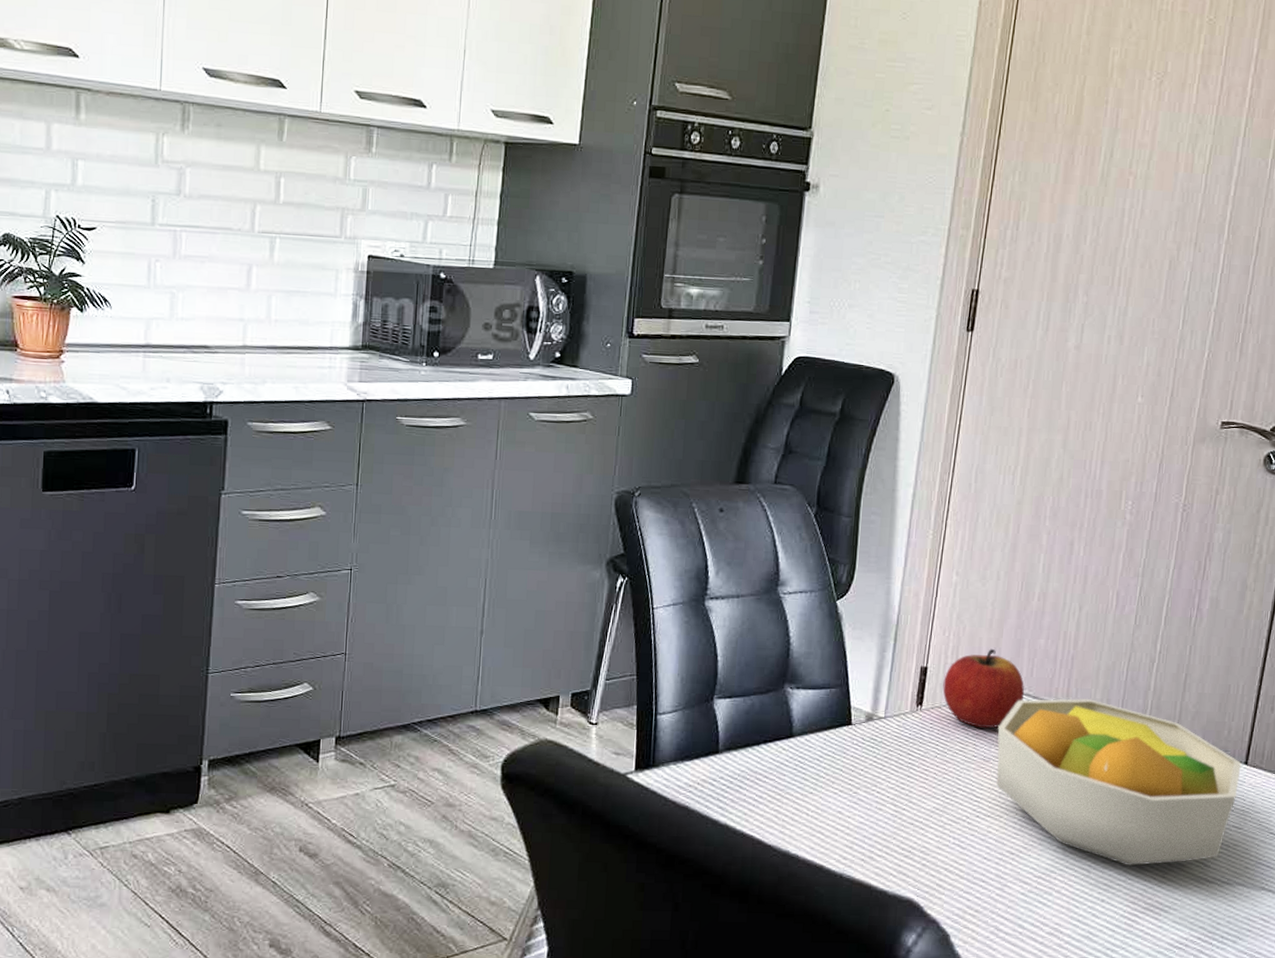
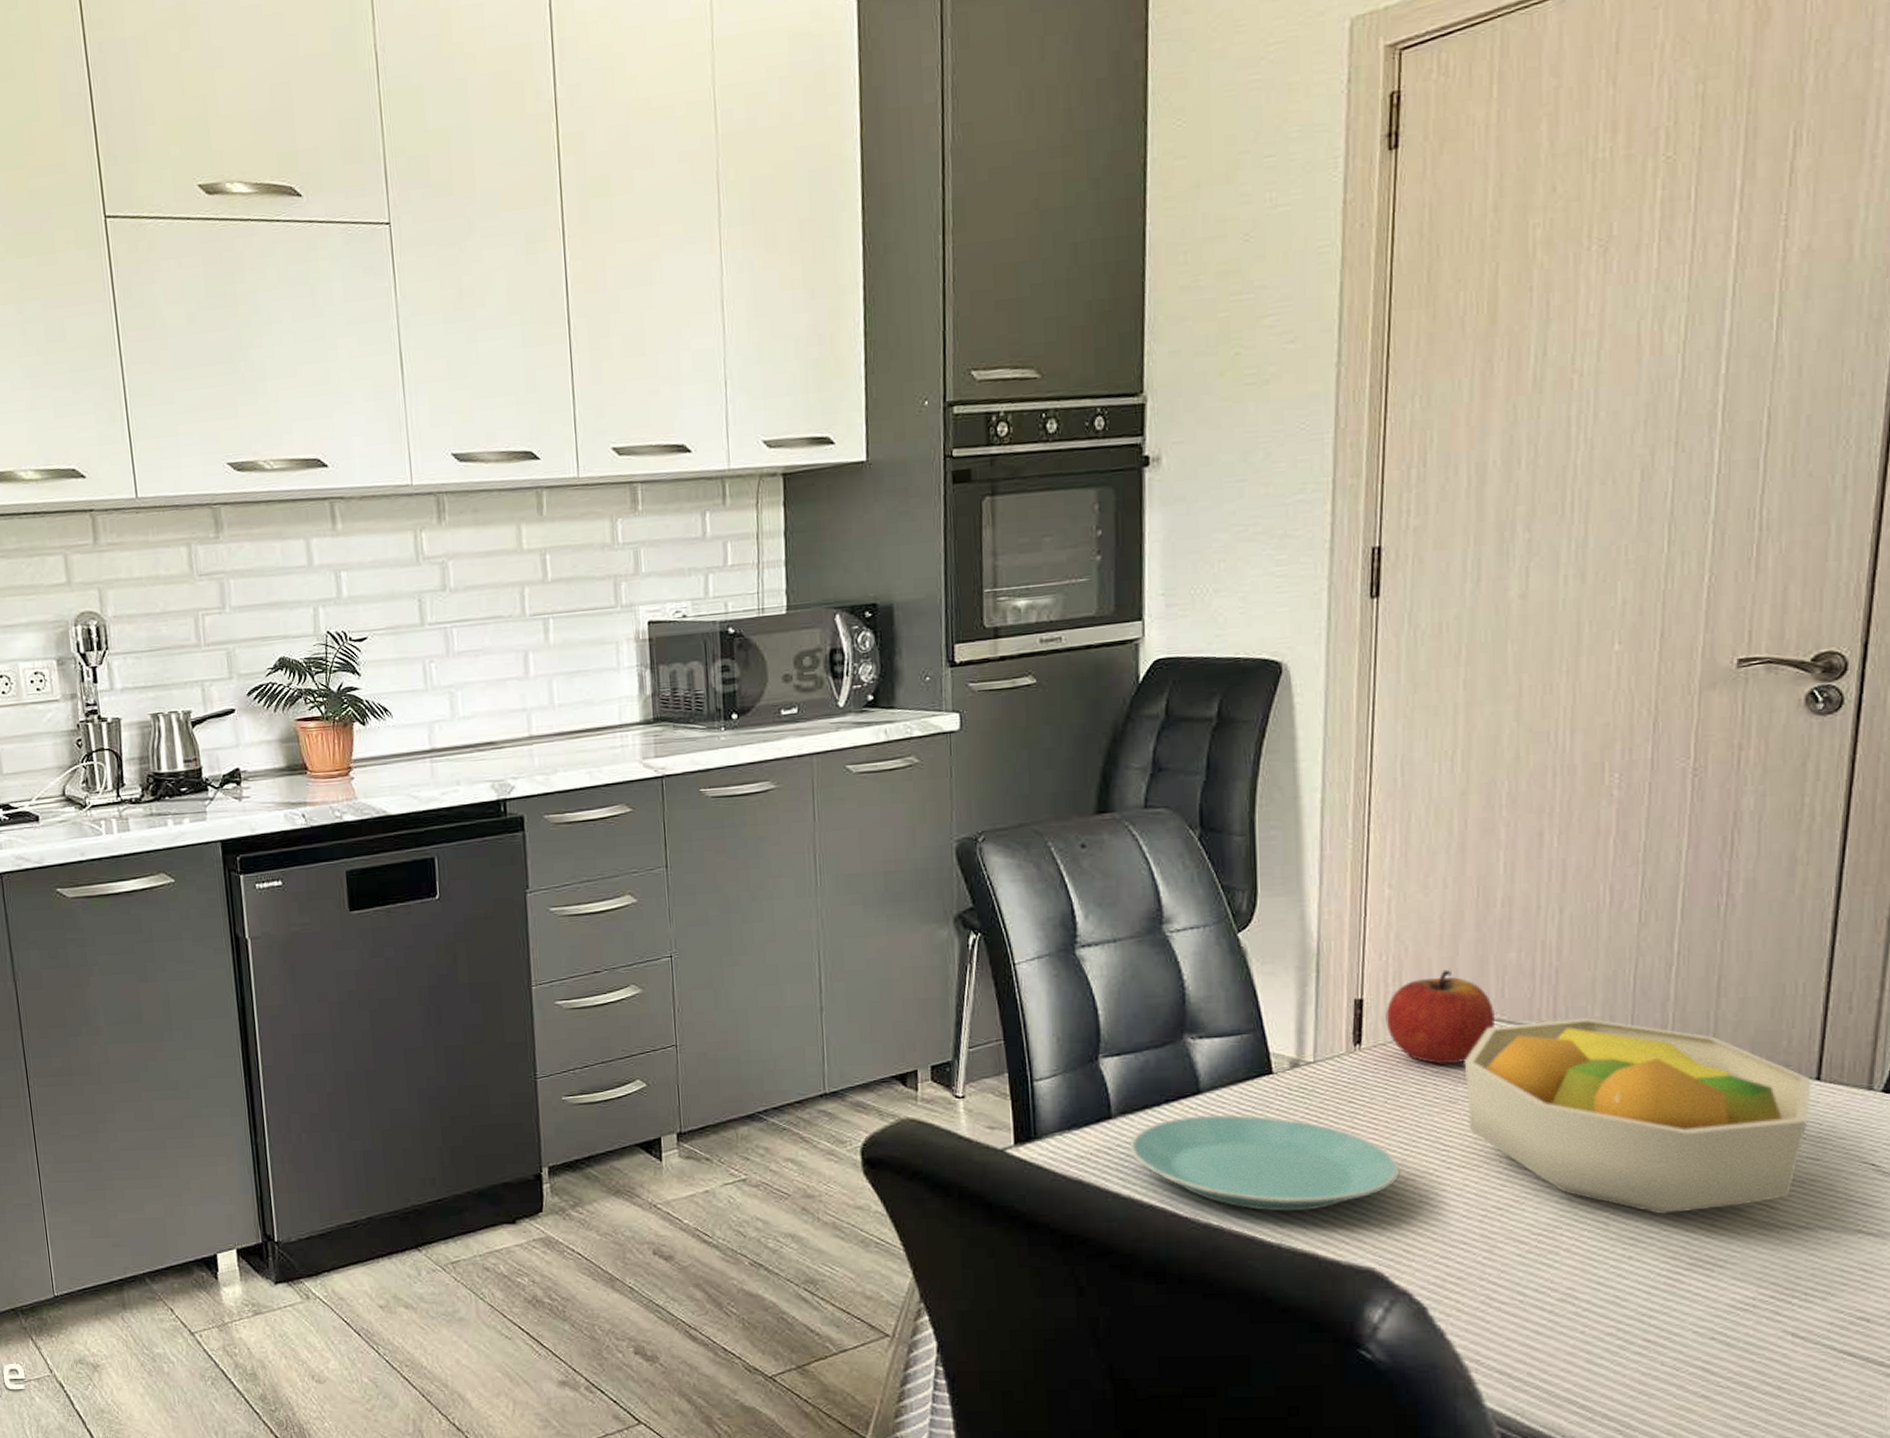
plate: none [730,756,941,846] -> present [1129,1114,1400,1212]

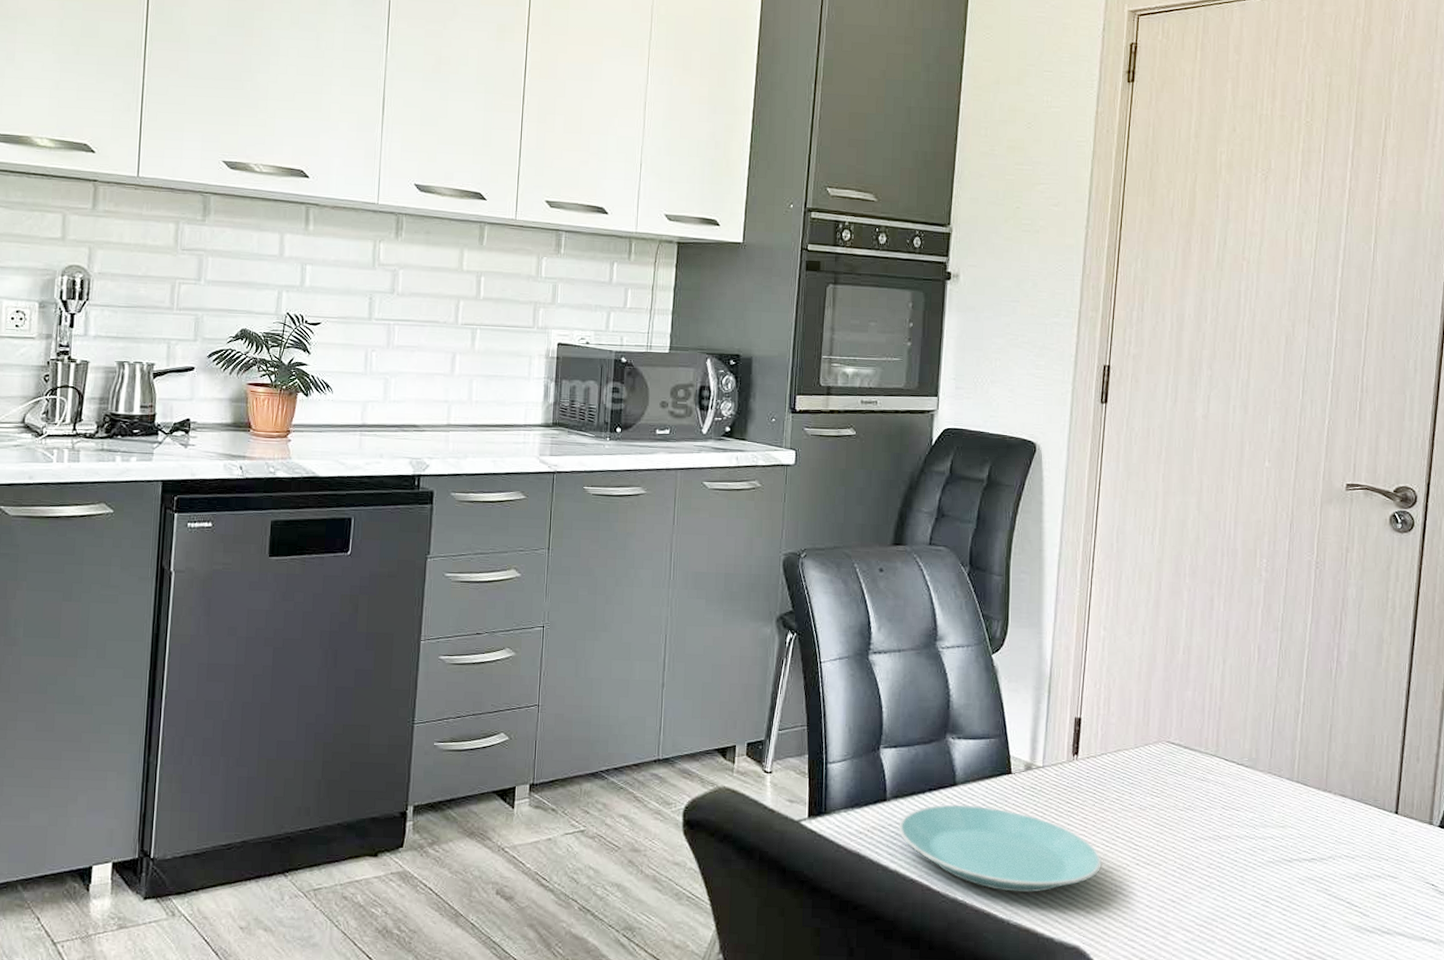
apple: present [1385,969,1494,1065] -> none [1097,700,1175,778]
fruit bowl: present [1464,1017,1812,1214] -> none [1152,748,1392,914]

